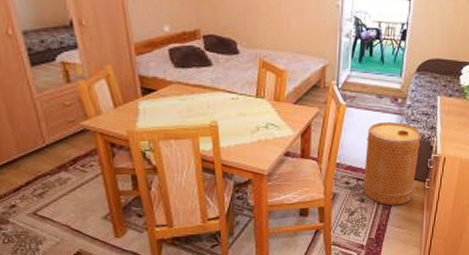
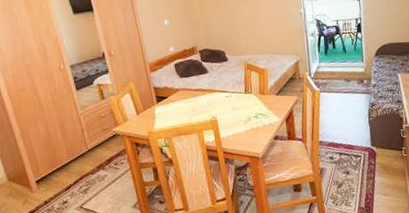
basket: present [363,122,421,205] -> none [342,100,393,175]

